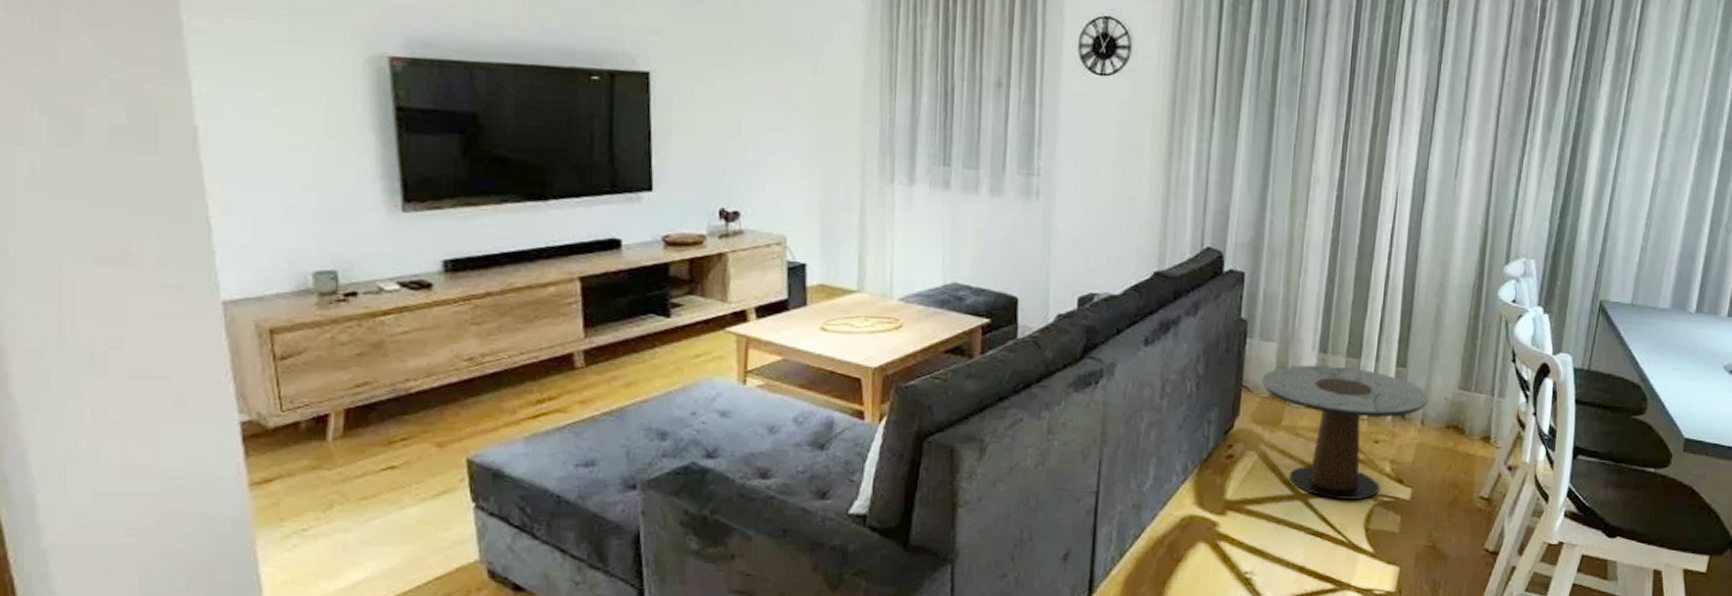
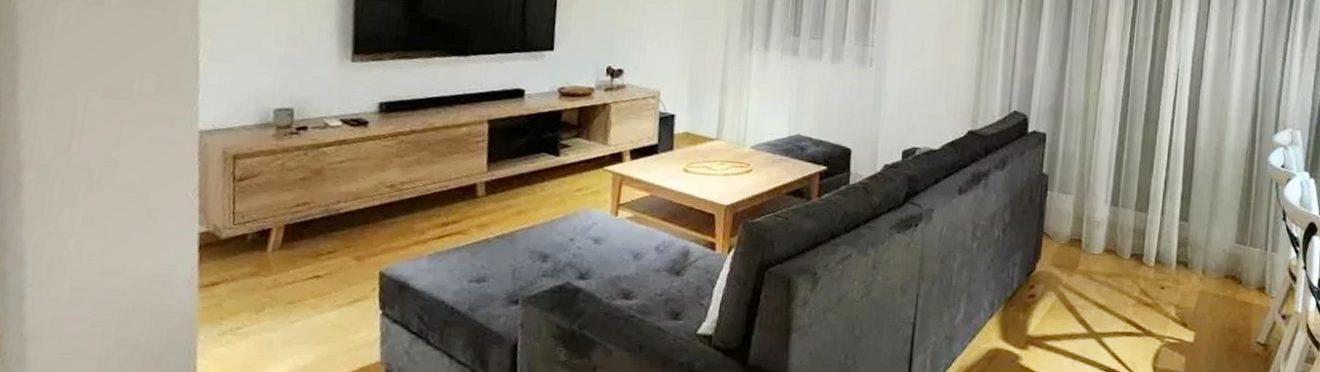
side table: present [1261,365,1430,500] -> none [1060,216,1210,340]

